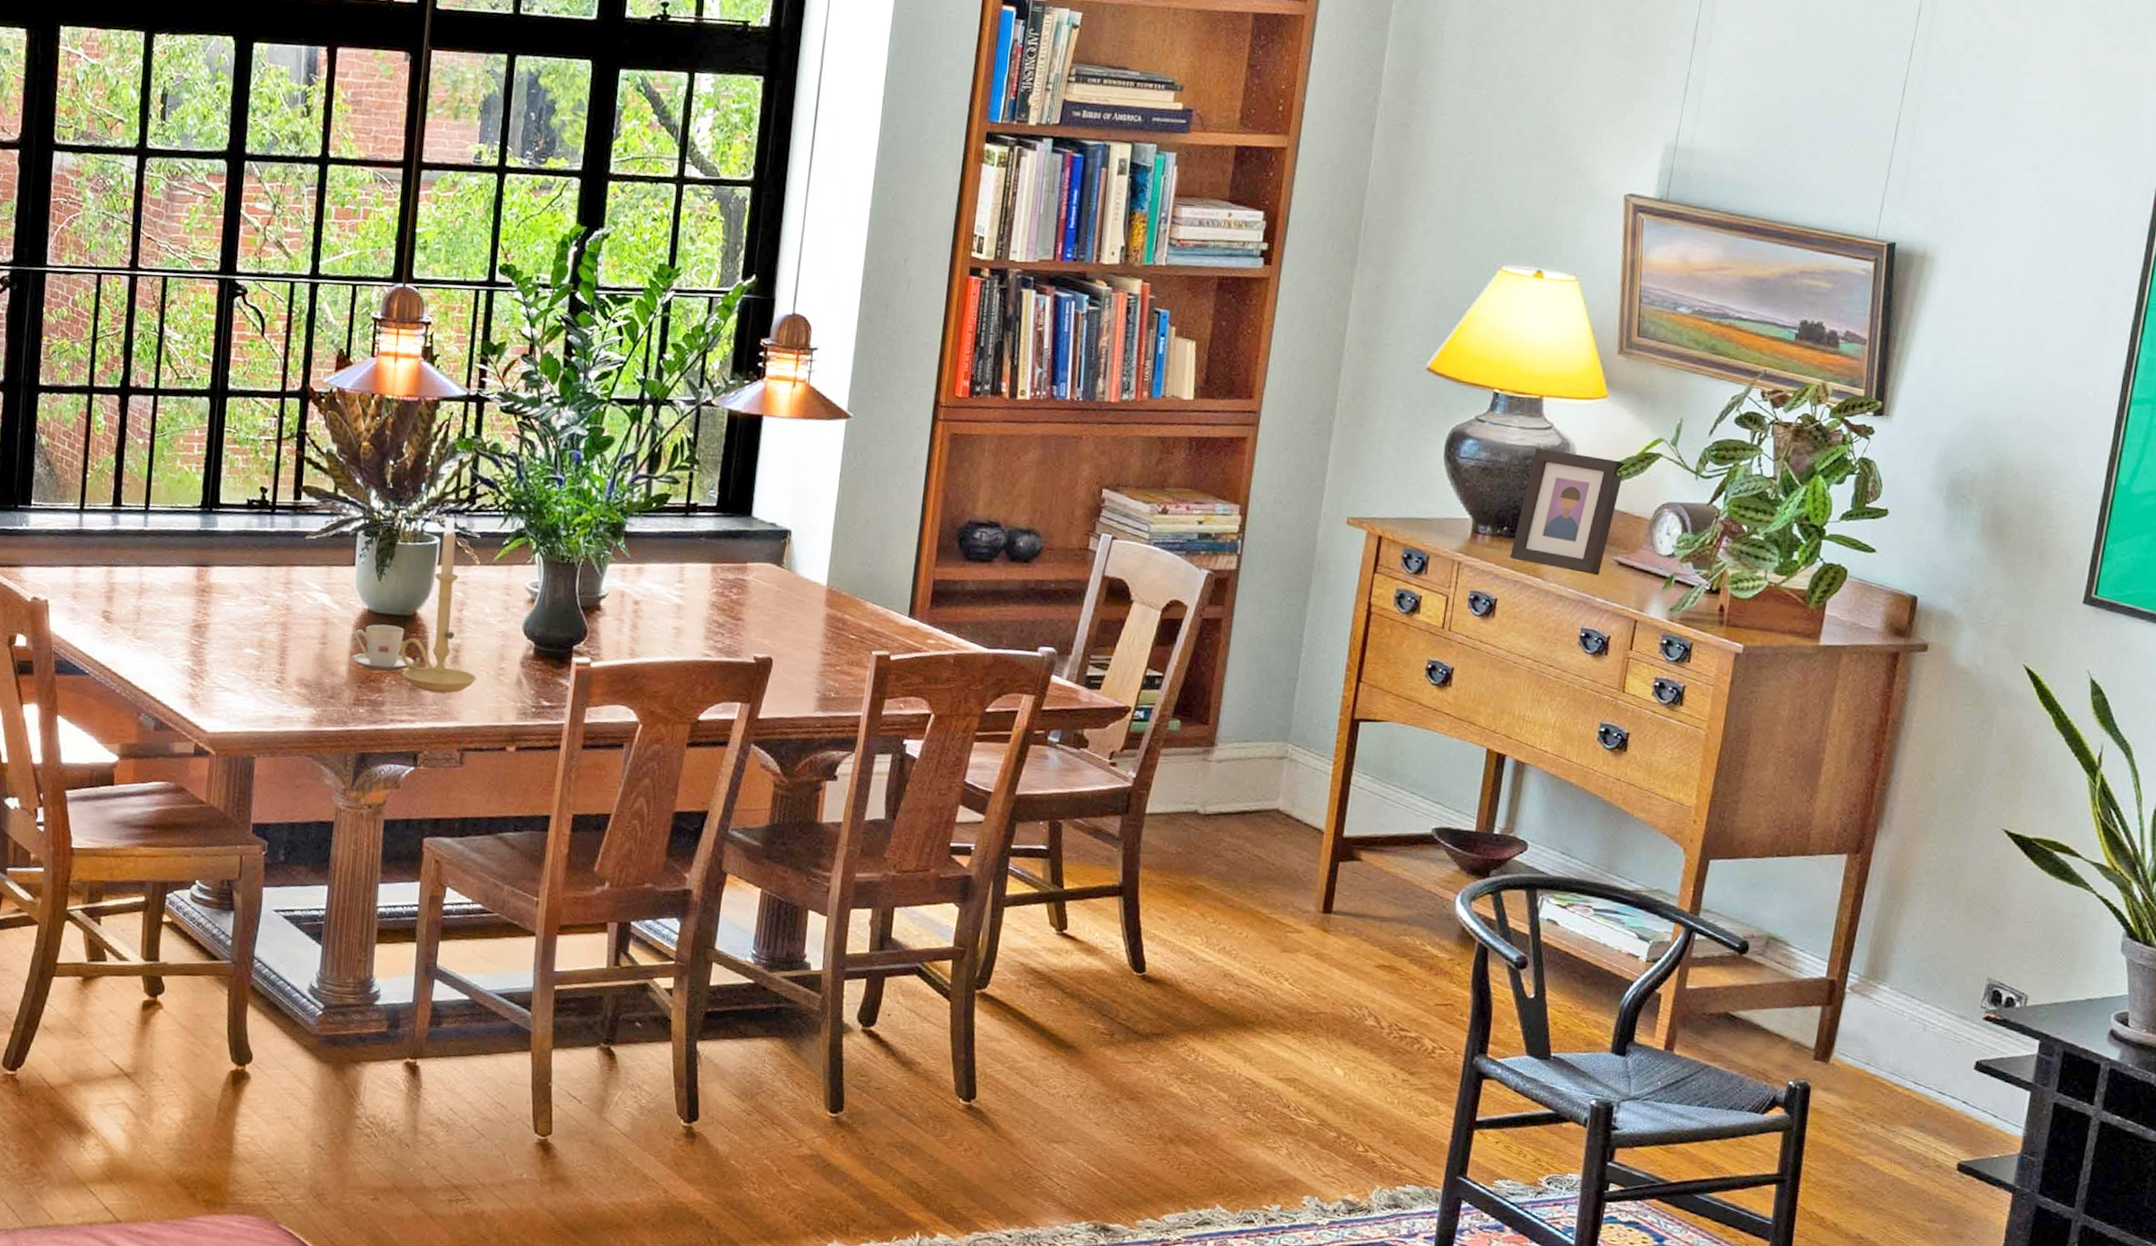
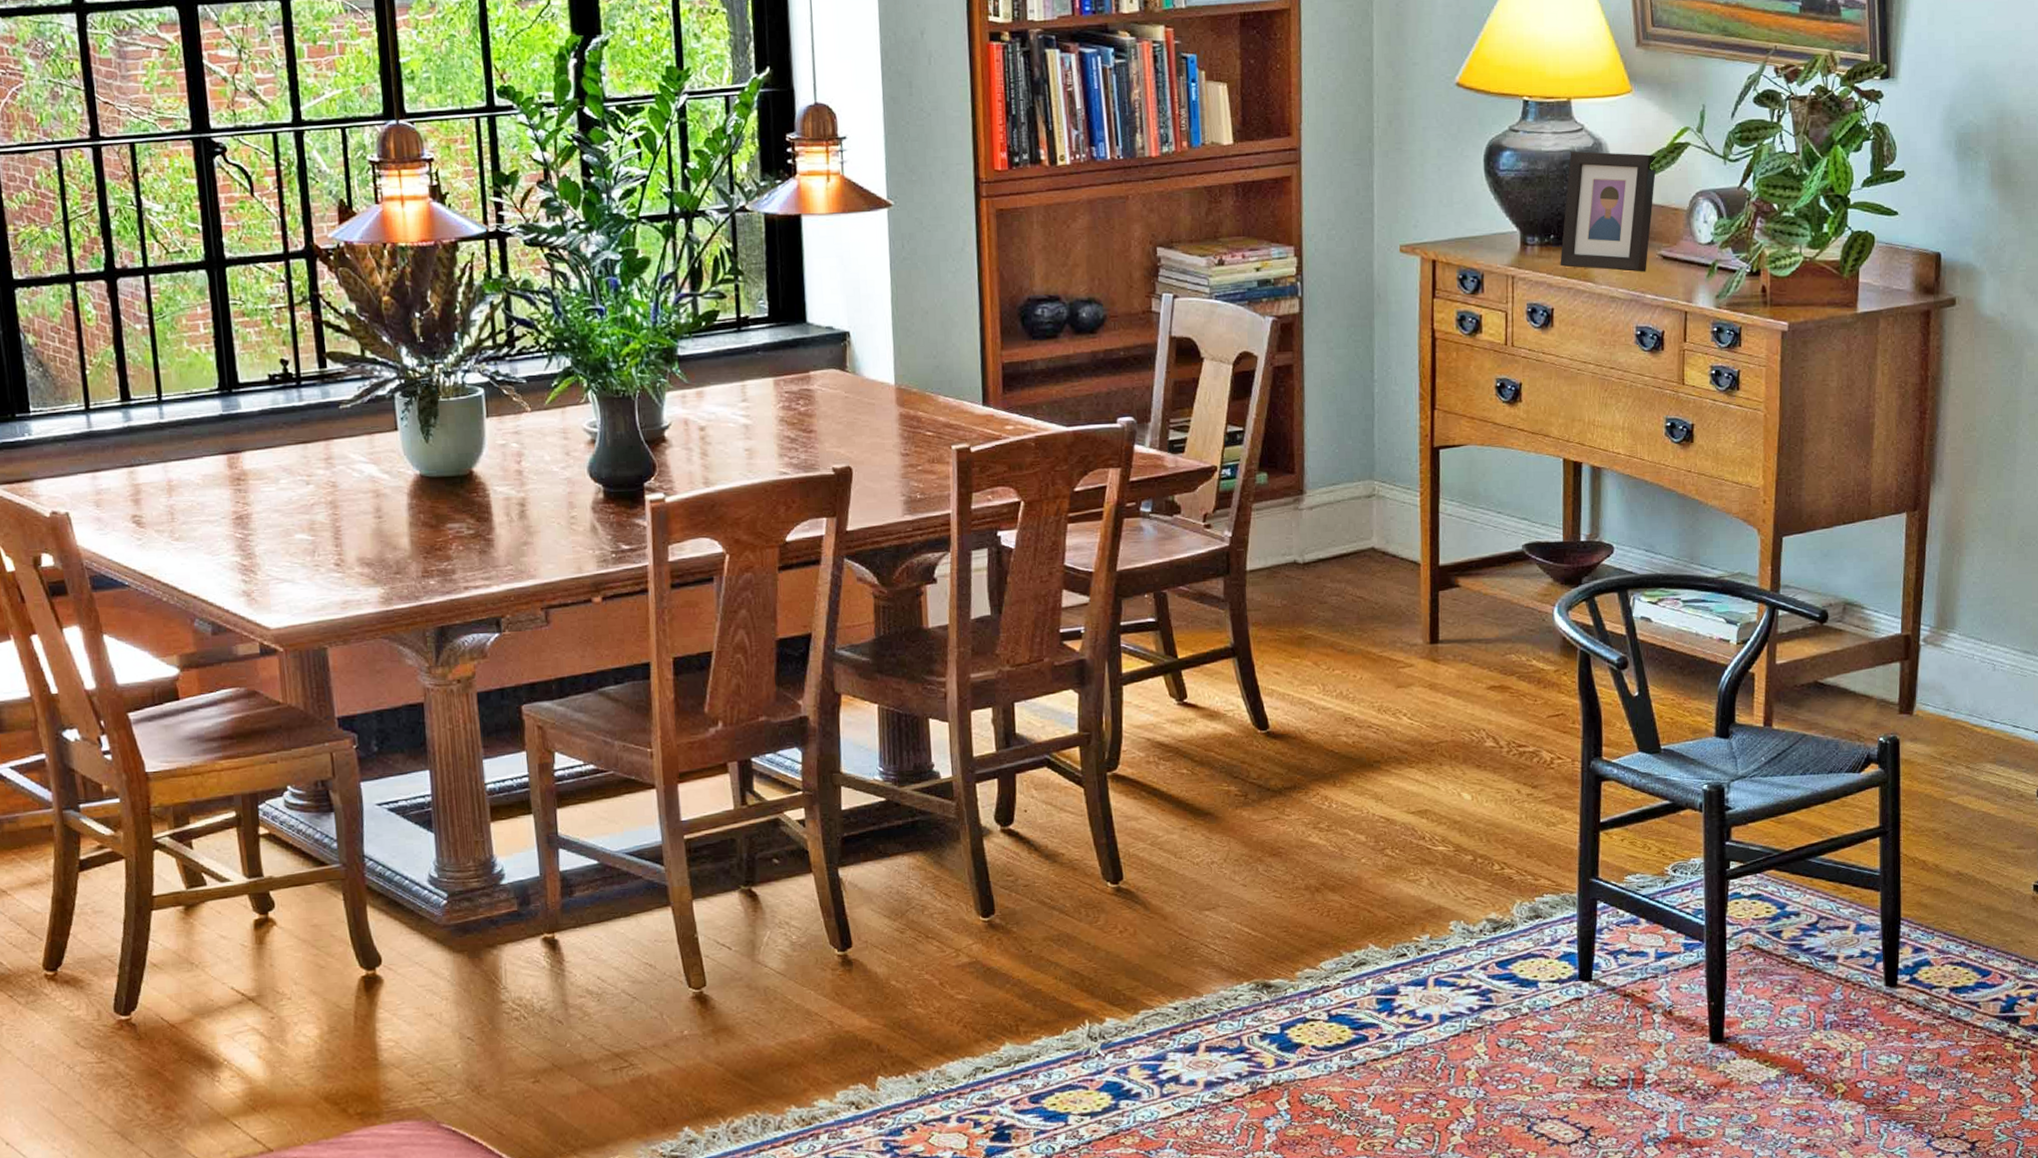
teacup: present [351,624,415,672] -> none [410,488,480,539]
candle holder: present [399,517,477,694] -> none [459,364,548,553]

